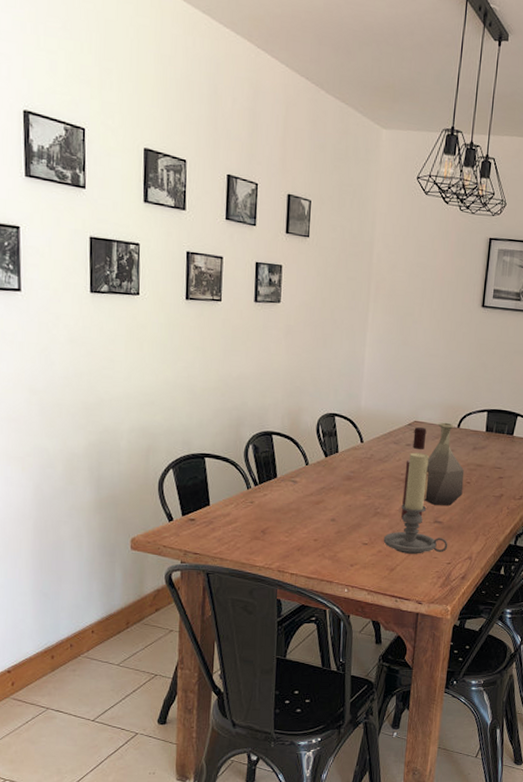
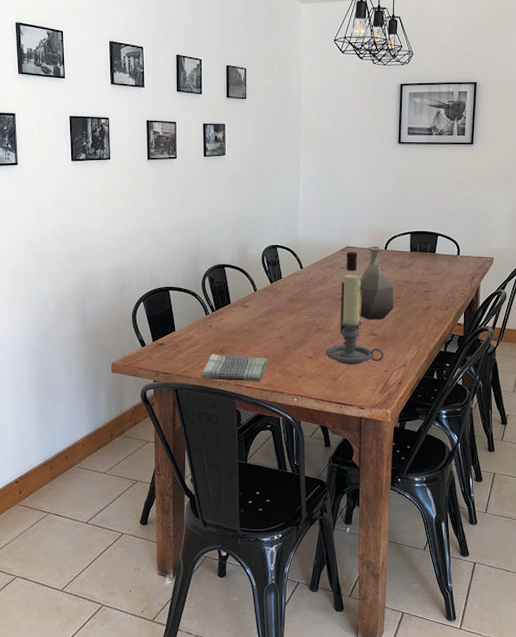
dish towel: none [237,534,317,568] -> present [200,354,268,381]

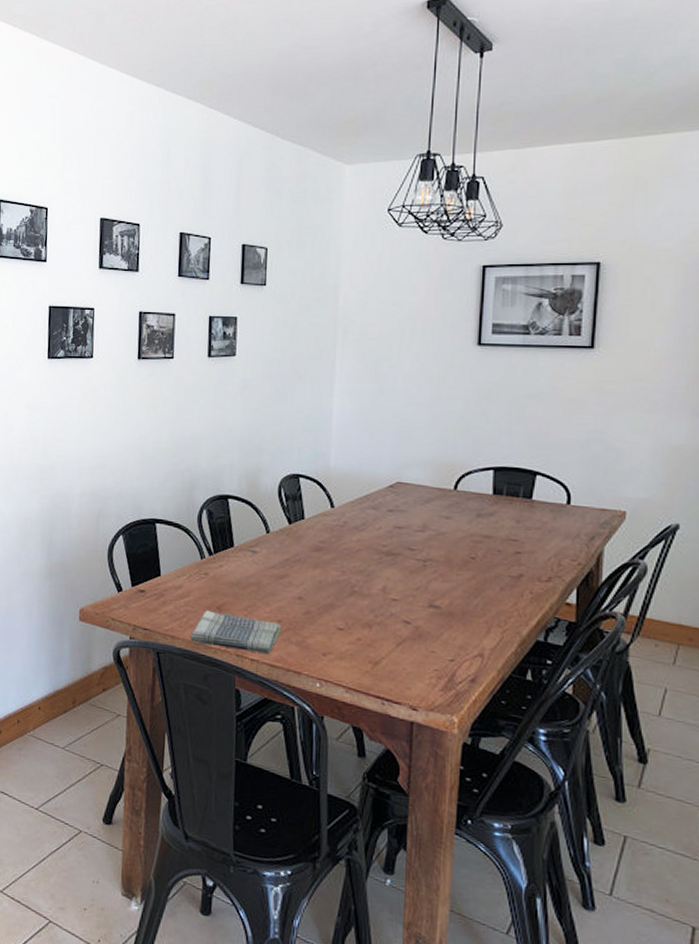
candle holder: present [326,274,384,364] -> none [363,519,450,646]
wine bottle: present [340,252,363,334] -> none [385,489,420,601]
vase: present [359,246,394,319] -> none [414,483,467,587]

